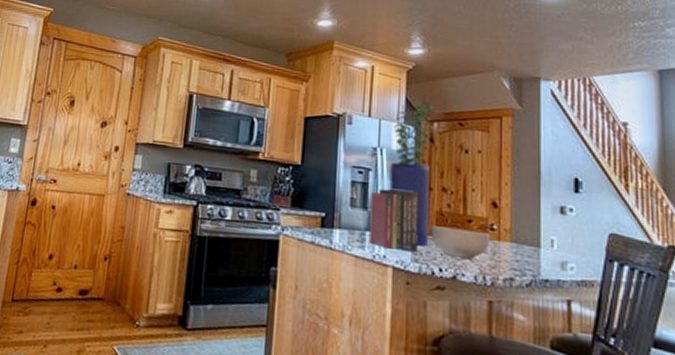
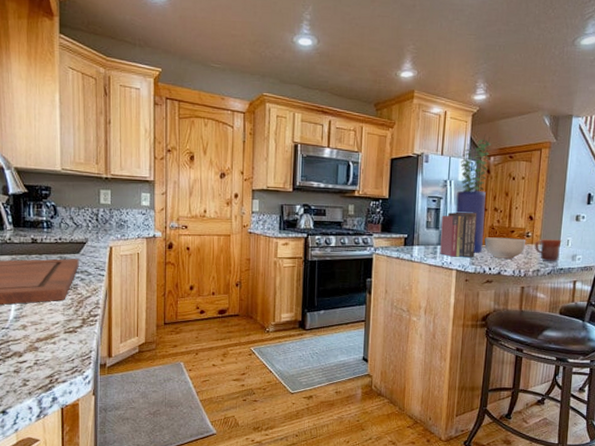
mug: none [504,235,543,269] -> present [535,239,562,261]

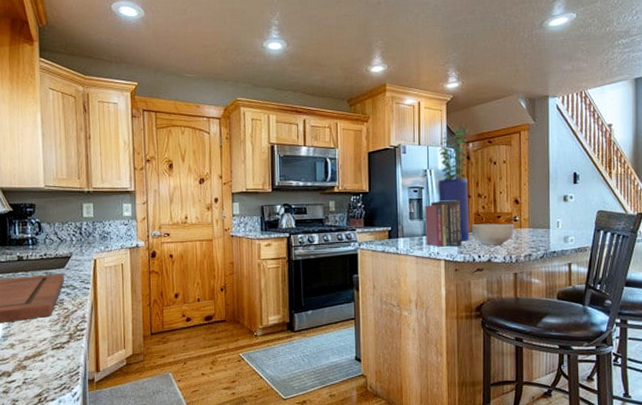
mug: present [535,239,562,261] -> none [524,222,551,245]

